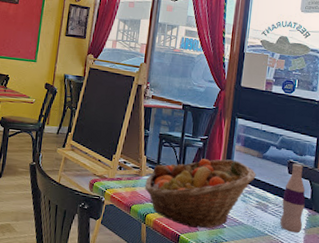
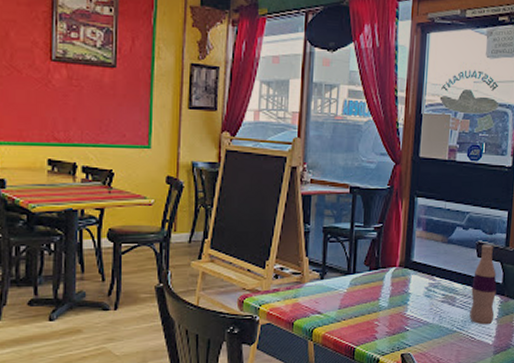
fruit basket: present [144,159,256,229] -> none [309,249,441,338]

